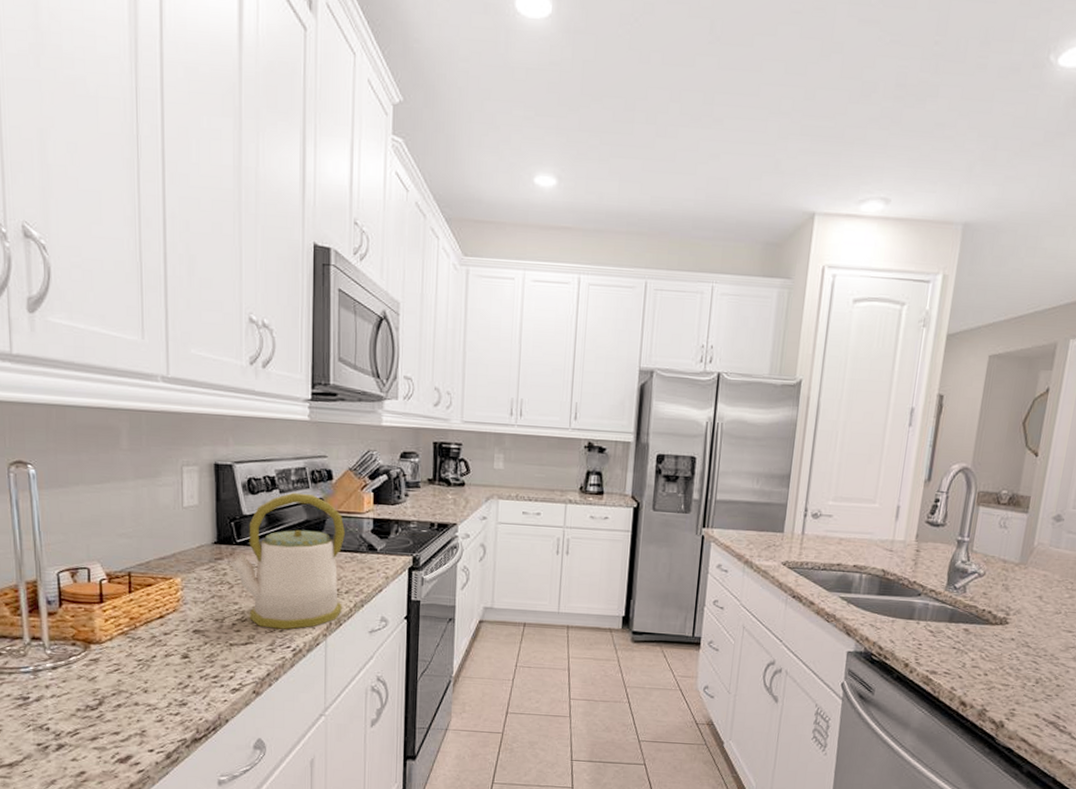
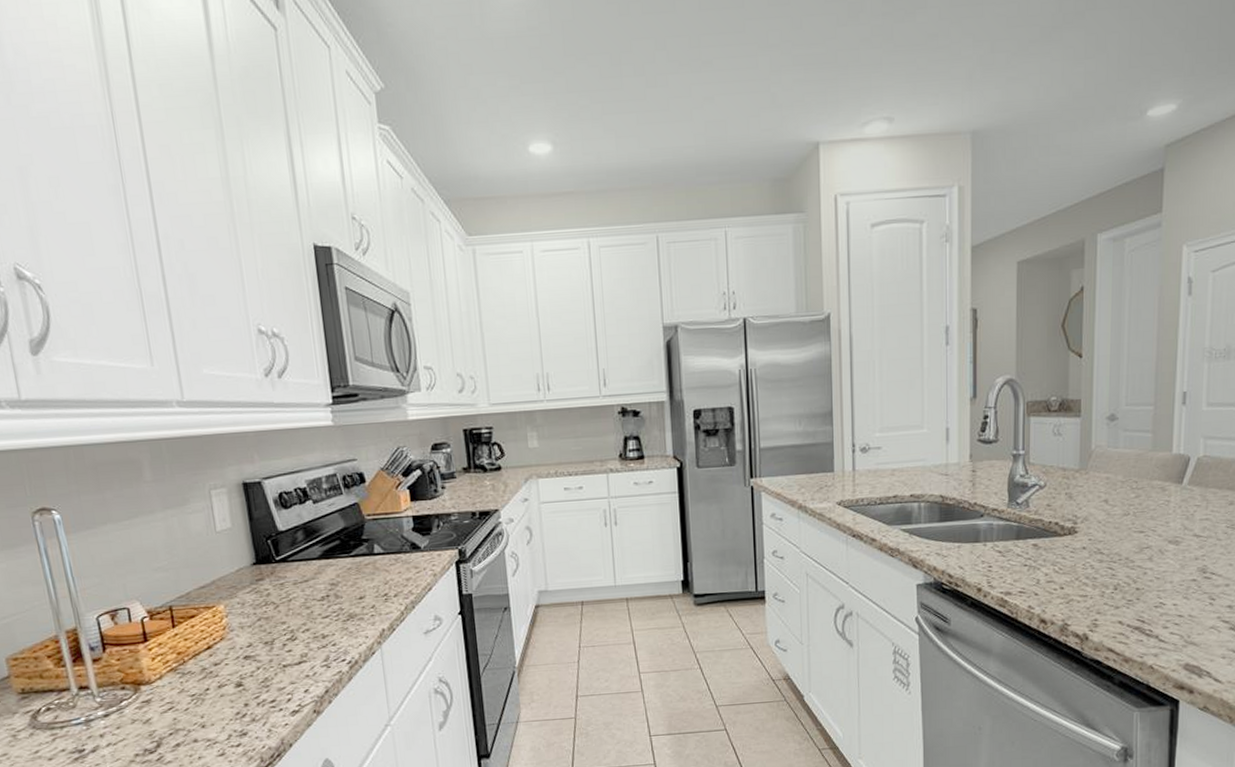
kettle: present [230,492,346,630] -> none [272,500,393,644]

